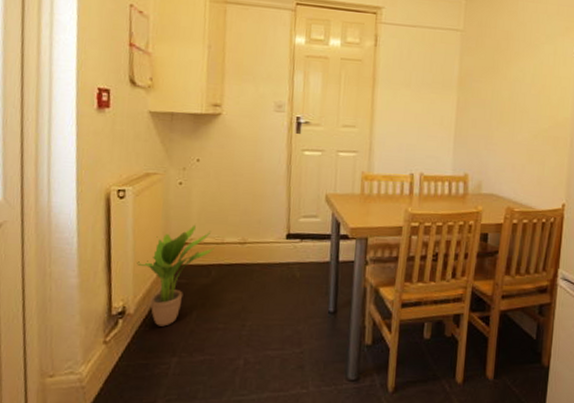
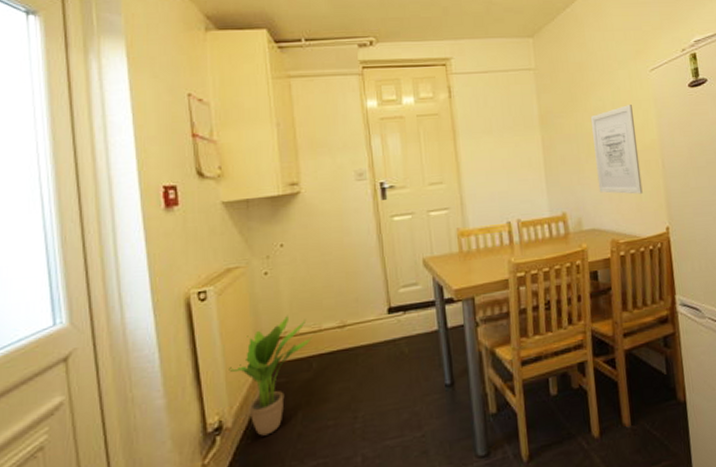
wall art: none [504,80,552,168] -> present [590,105,643,194]

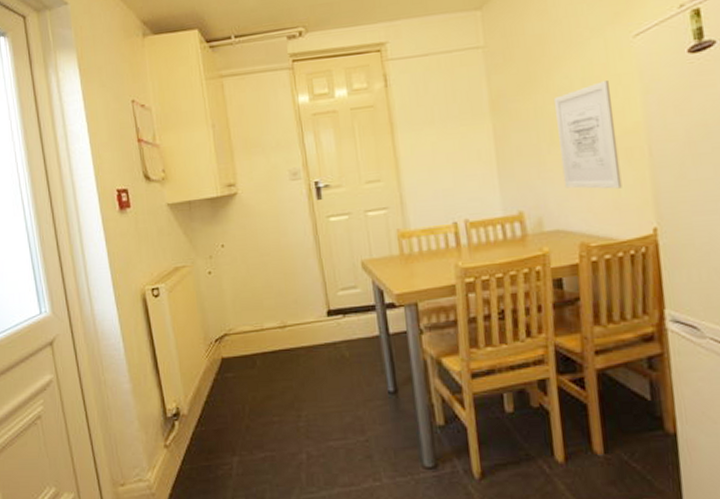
potted plant: present [228,315,312,436] -> none [182,313,255,425]

